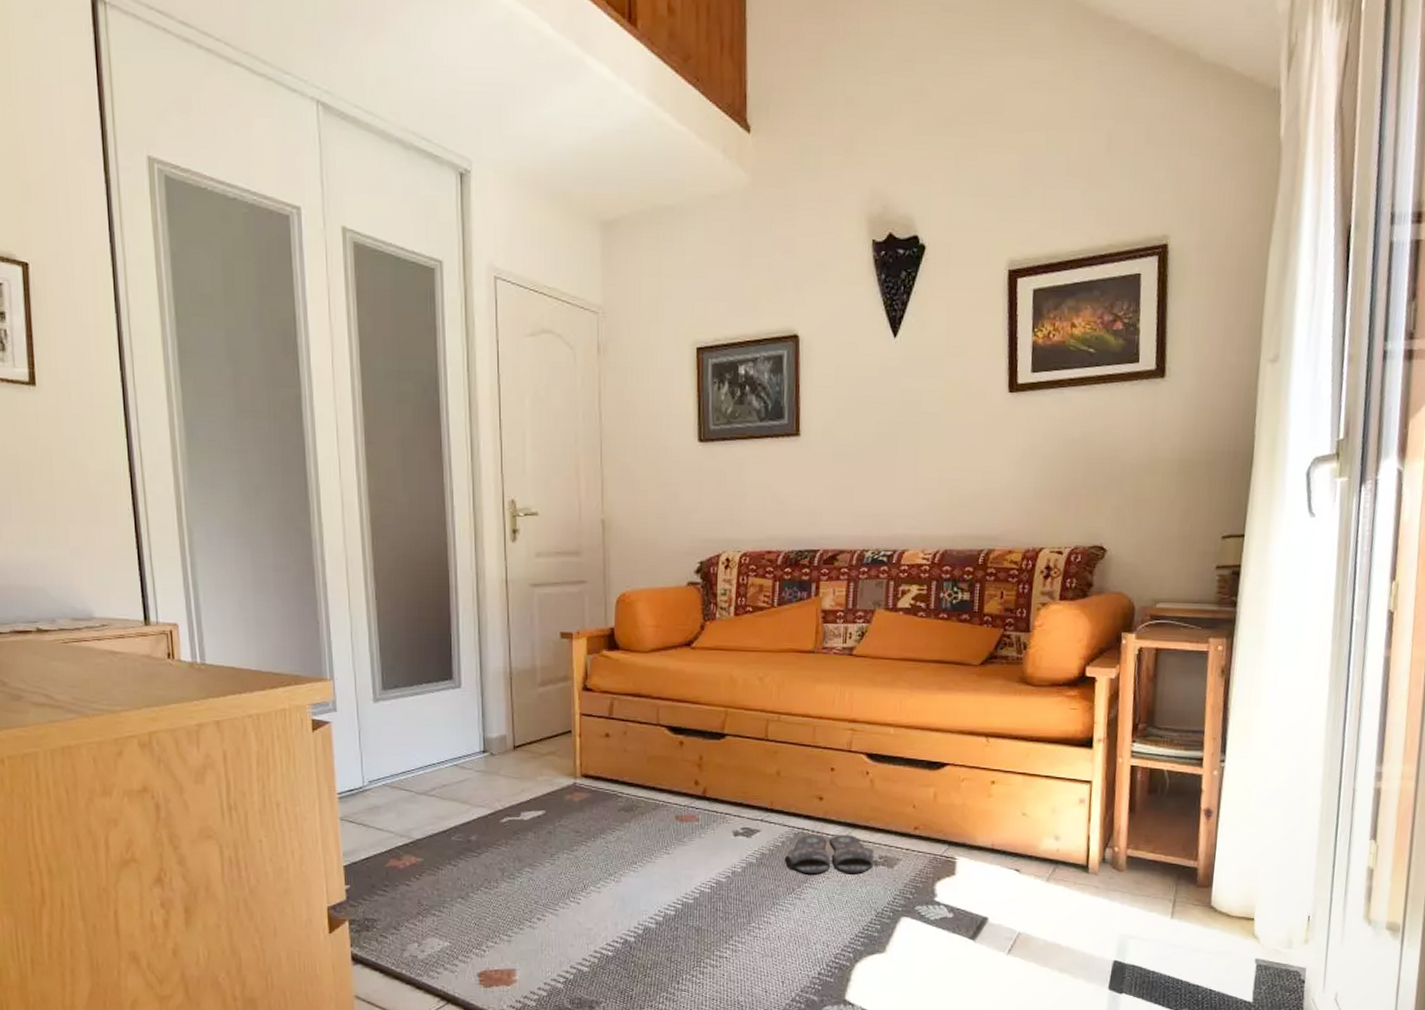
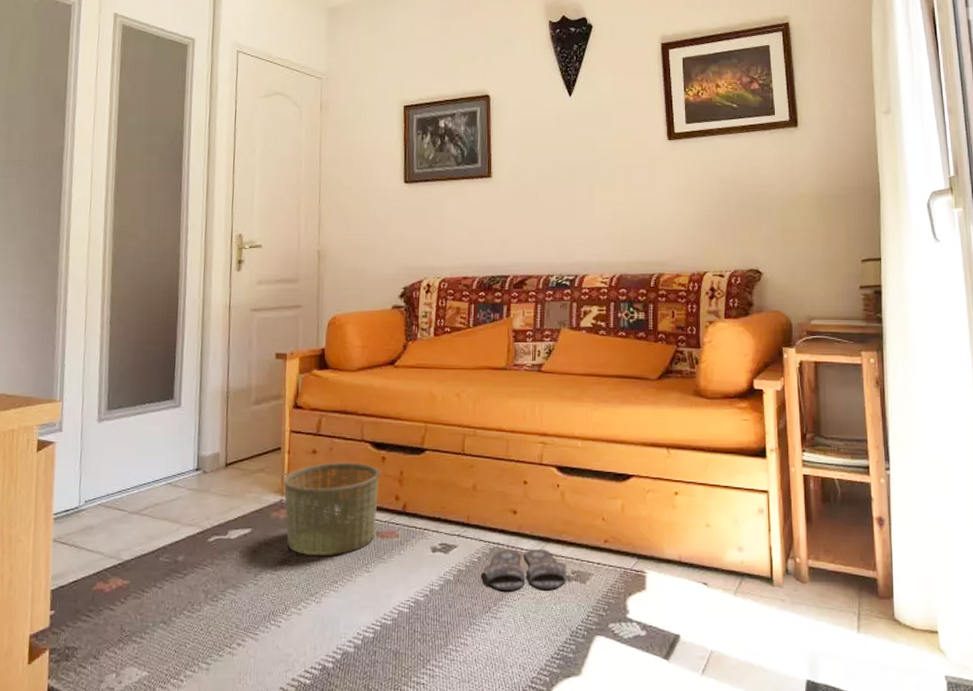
basket: none [574,746,680,838] -> present [282,462,382,556]

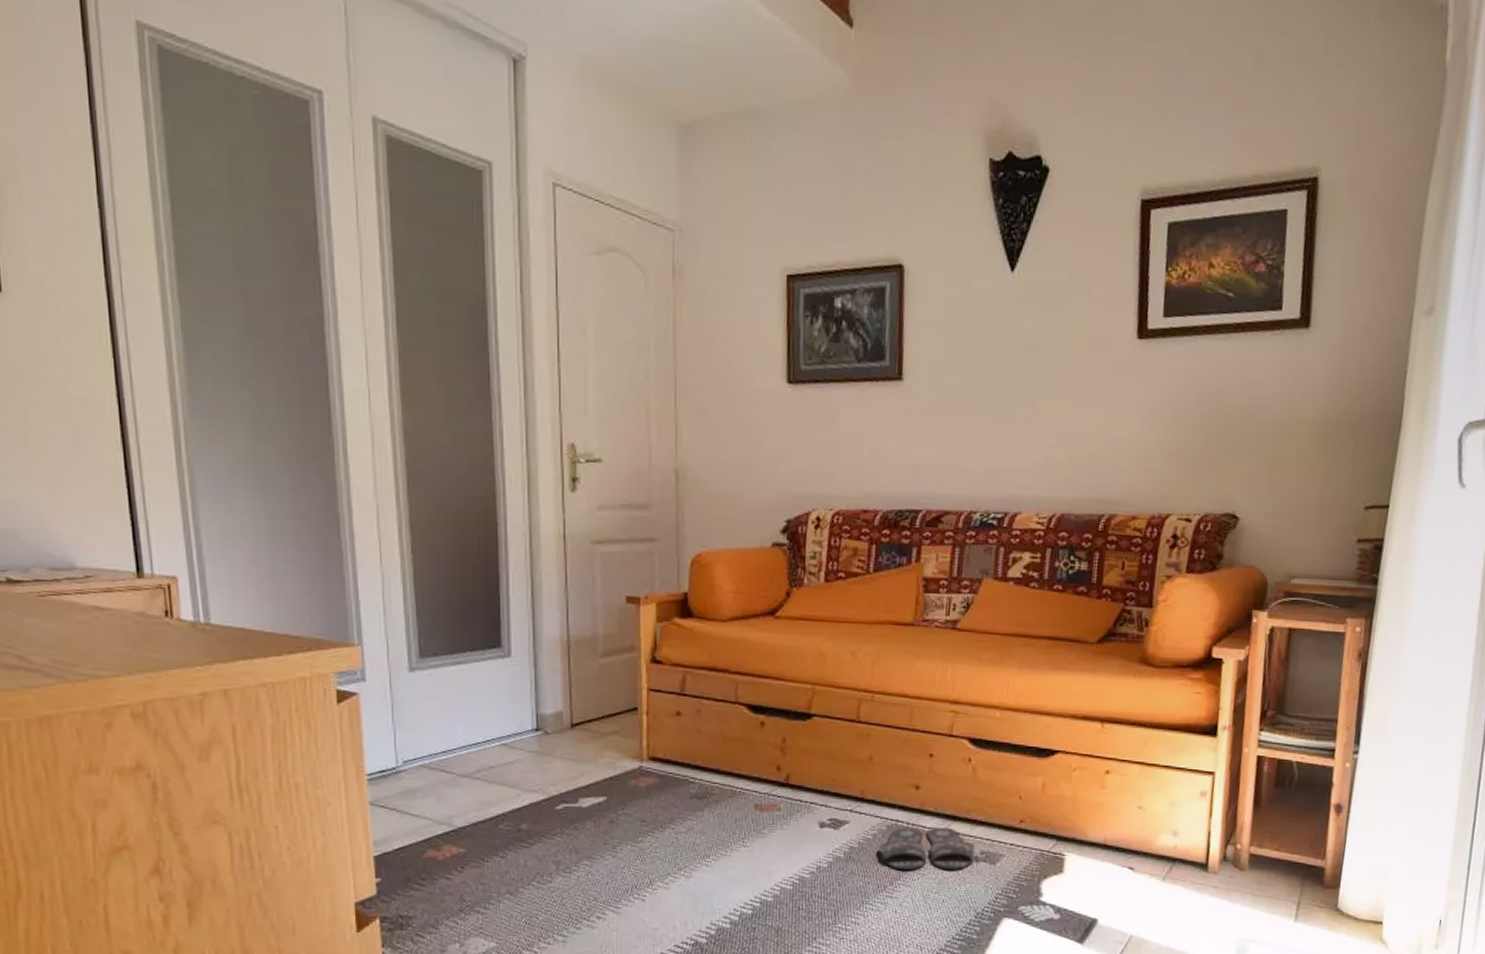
basket: present [282,462,382,556] -> none [640,726,760,829]

